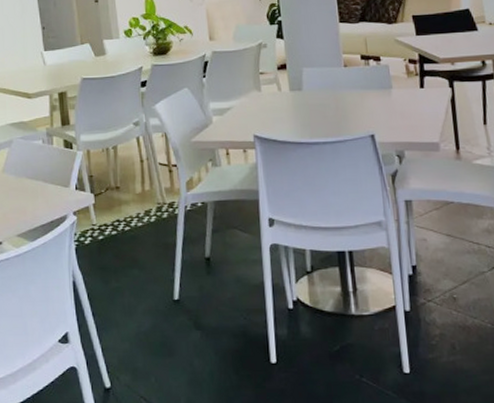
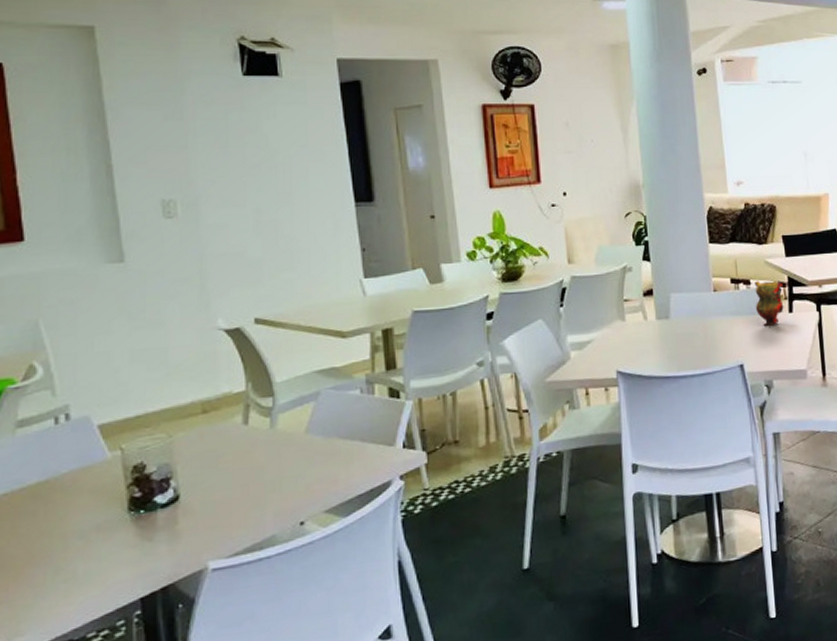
teapot: none [384,57,415,100] -> present [754,281,784,326]

